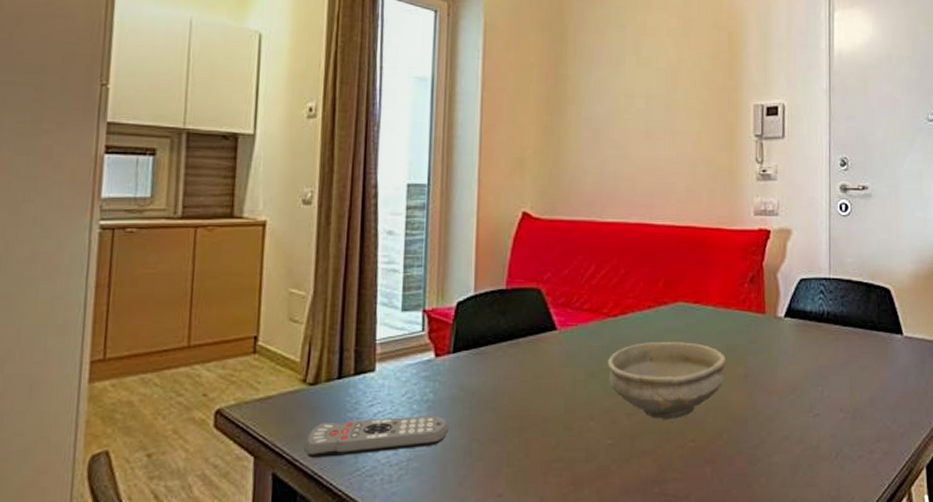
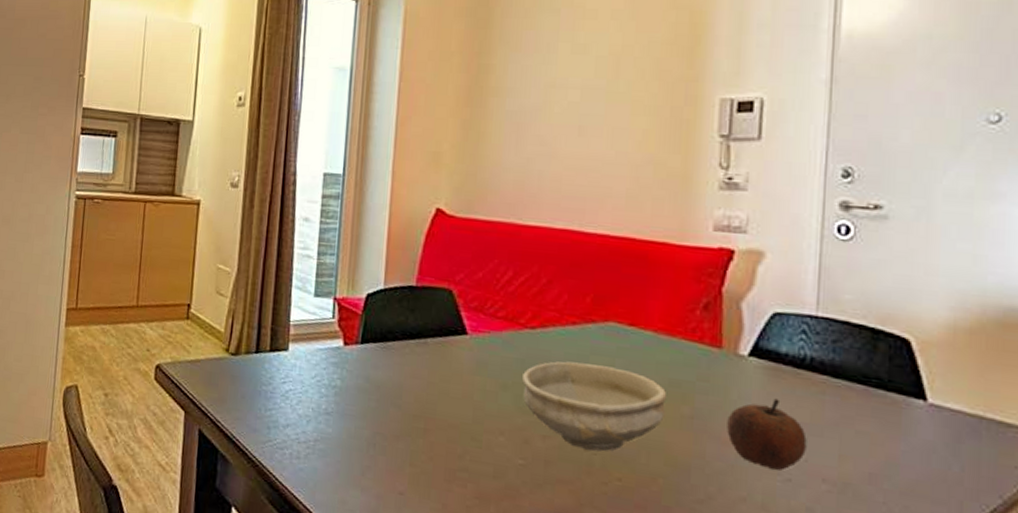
remote control: present [304,416,449,458] -> none [225,391,354,432]
fruit: none [772,349,828,408] -> present [727,398,807,471]

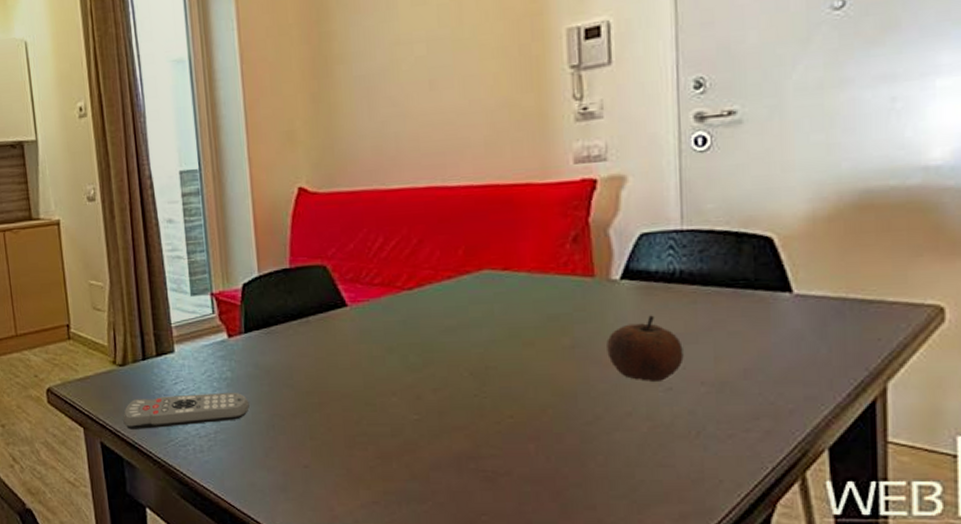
remote control: none [225,391,354,432] -> present [123,393,250,430]
bowl: present [522,361,667,452] -> none [406,313,548,396]

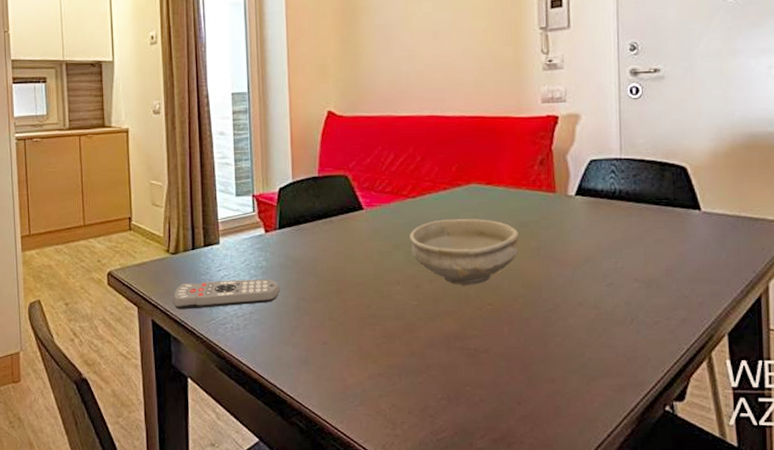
bowl: none [406,313,548,396] -> present [410,219,520,286]
fruit: present [606,315,684,382] -> none [564,225,622,277]

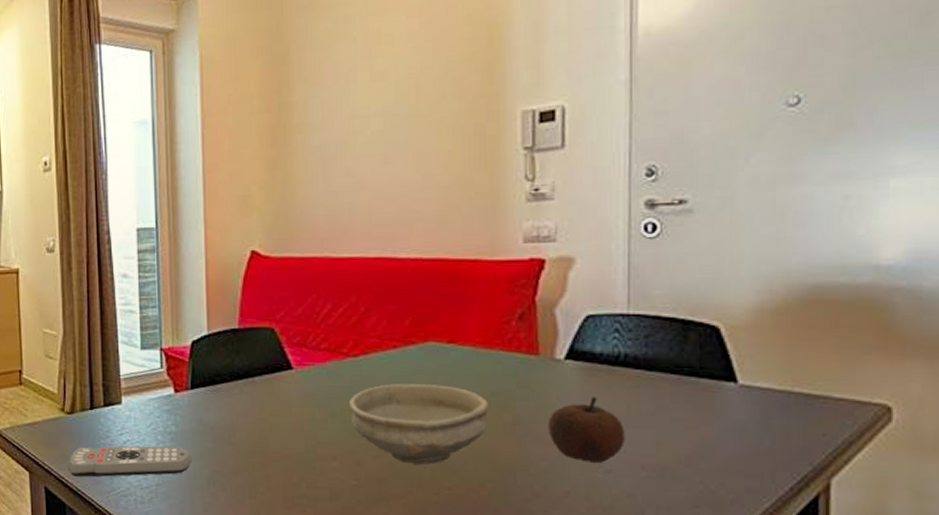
fruit: none [564,225,622,277] -> present [548,396,625,463]

